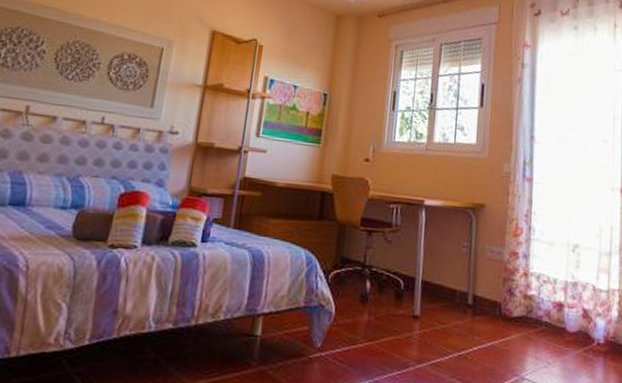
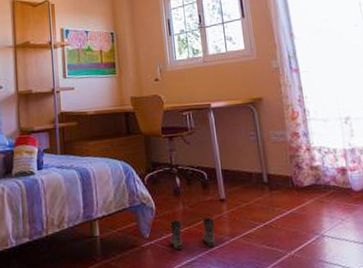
boots: none [344,332,402,370] -> present [169,218,216,249]

